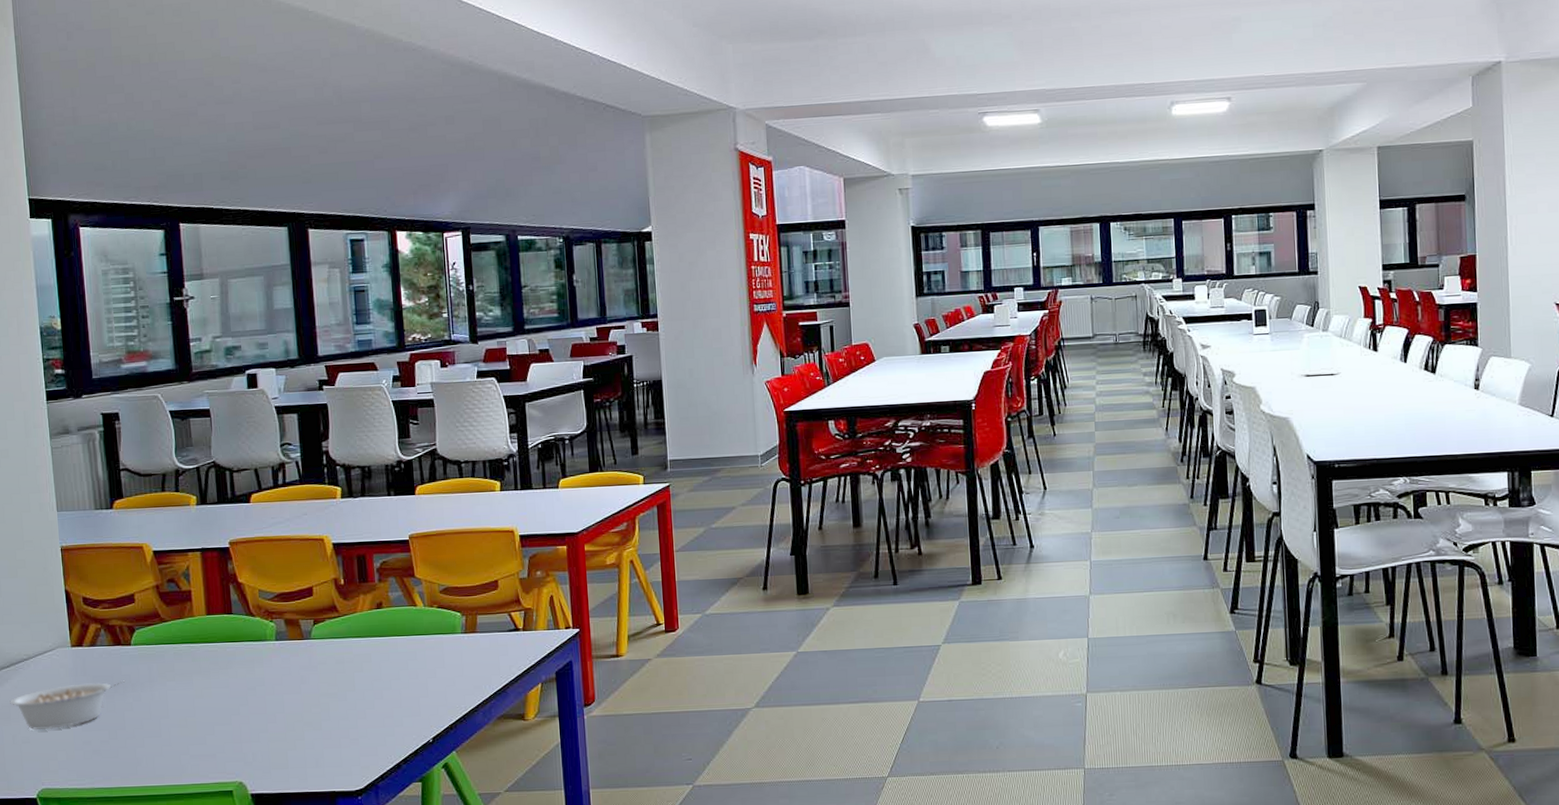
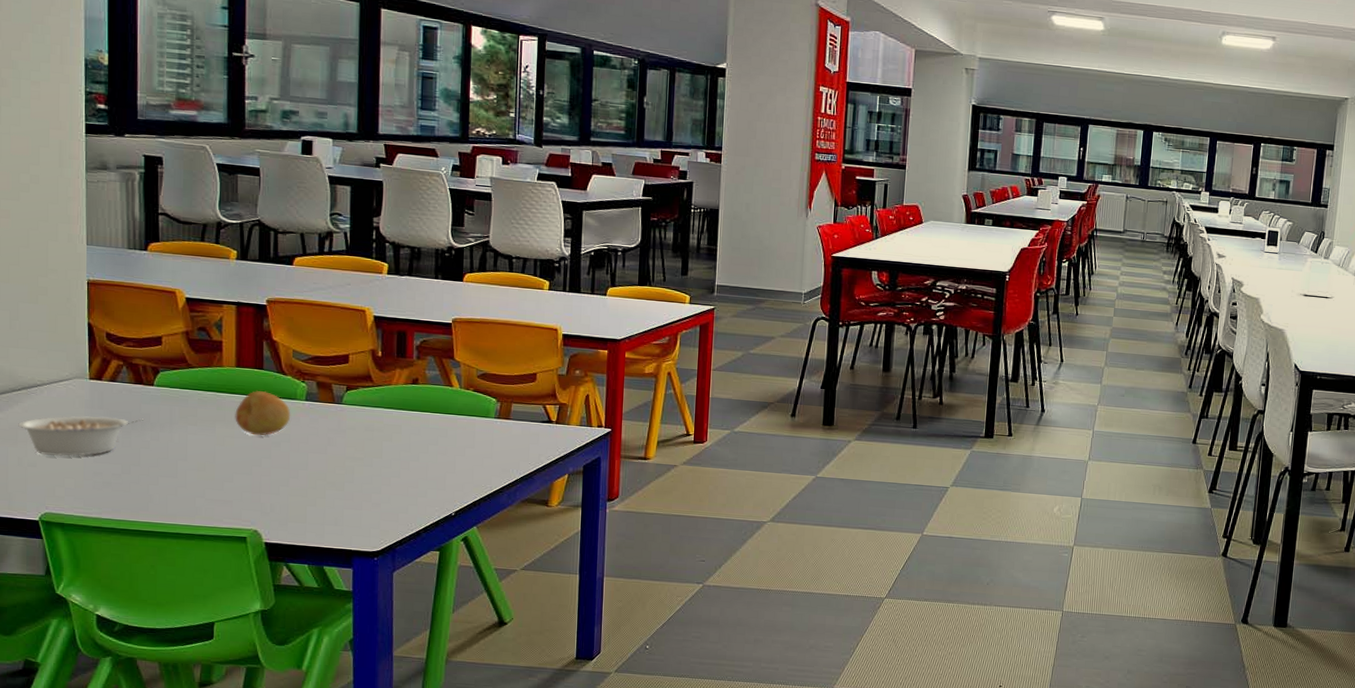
fruit: none [210,636,263,683] -> present [235,391,291,436]

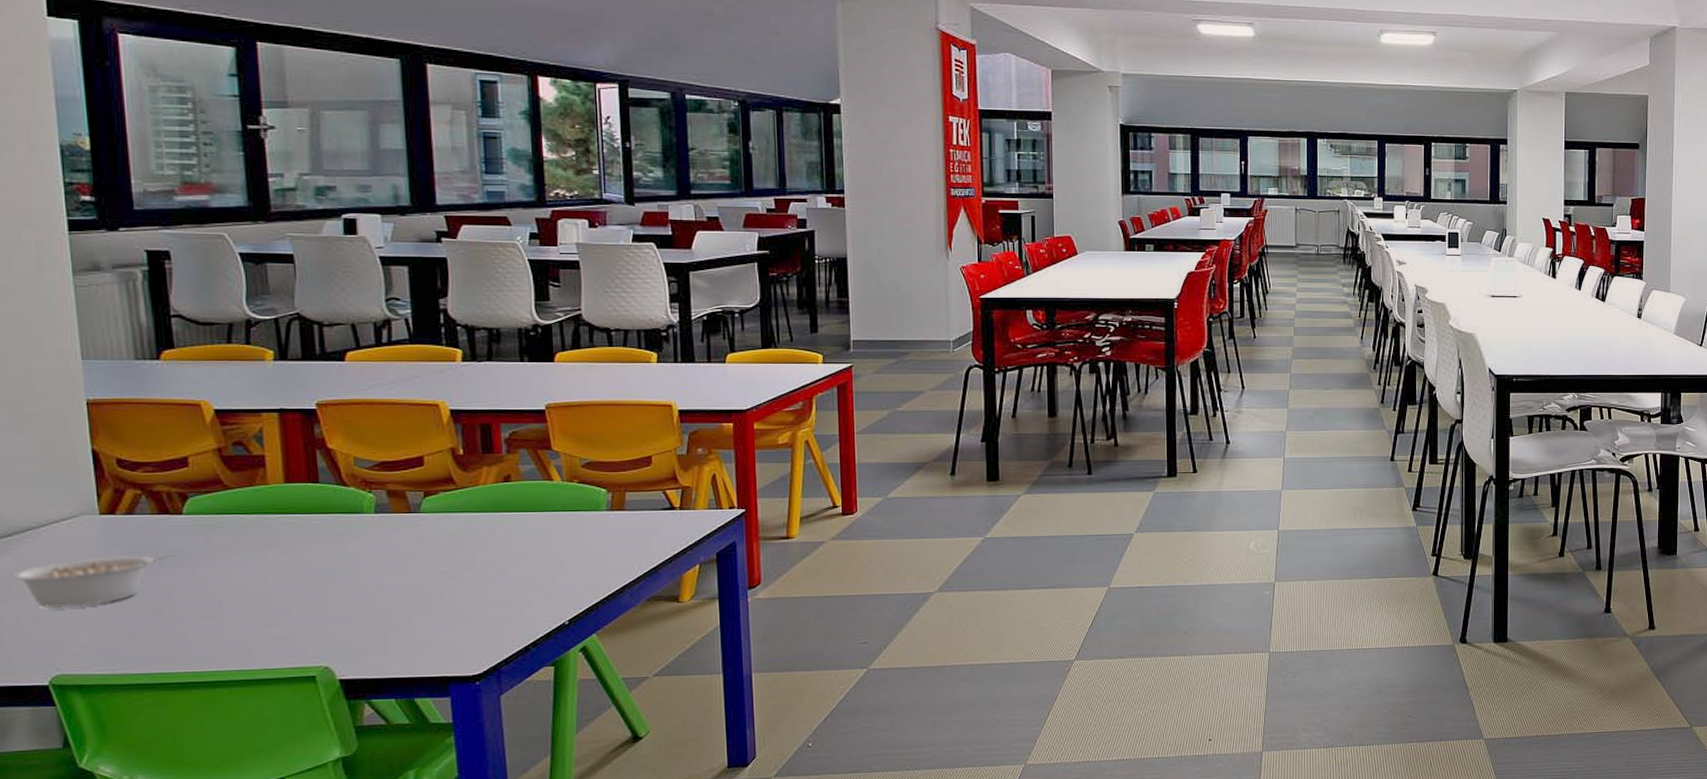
fruit: present [235,391,291,436] -> none [288,508,358,559]

